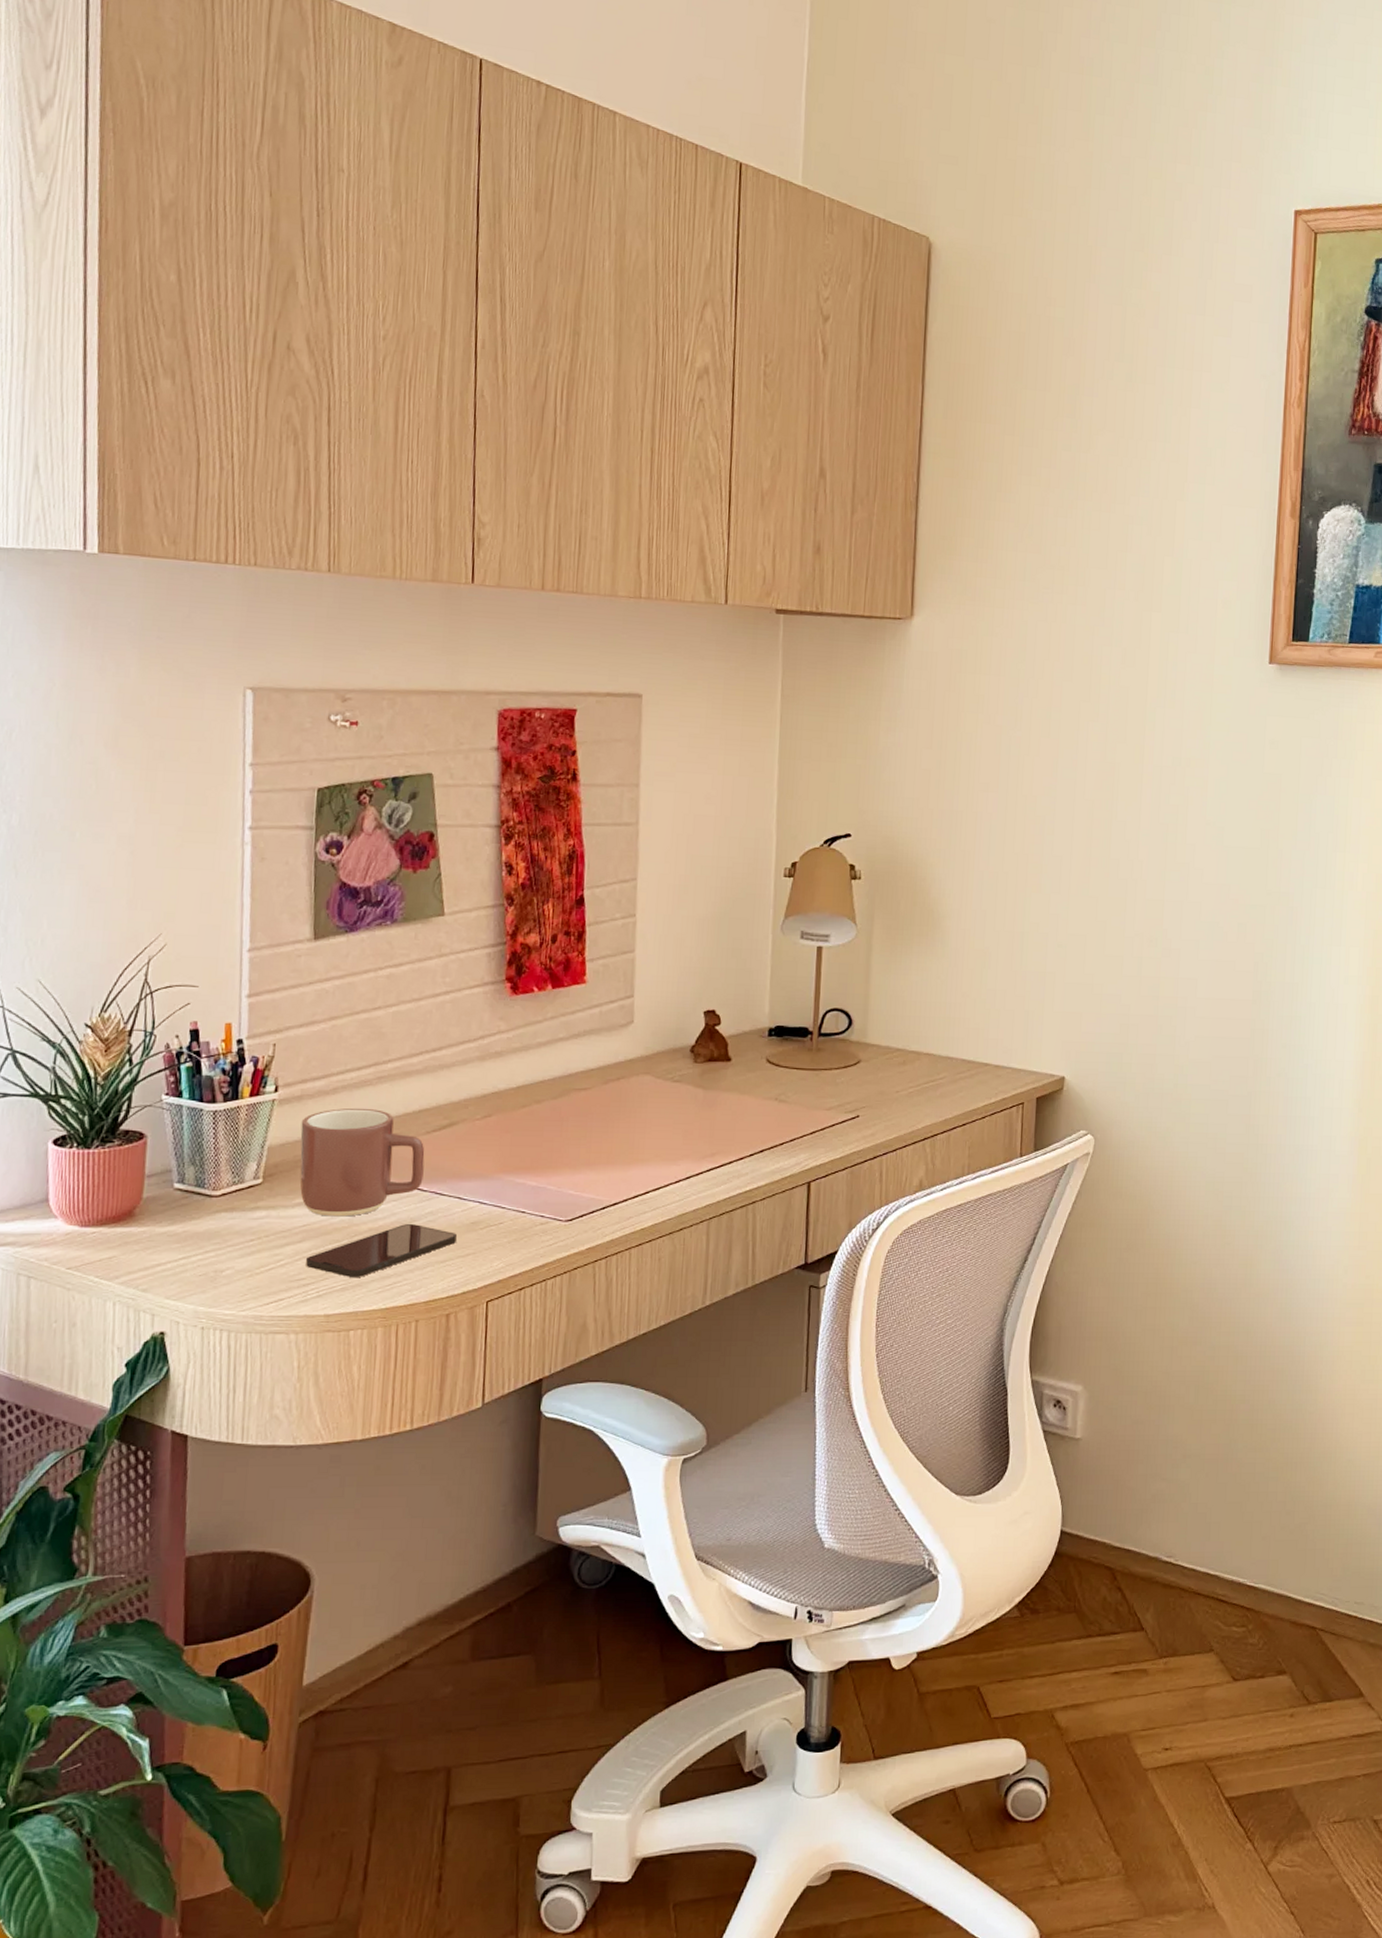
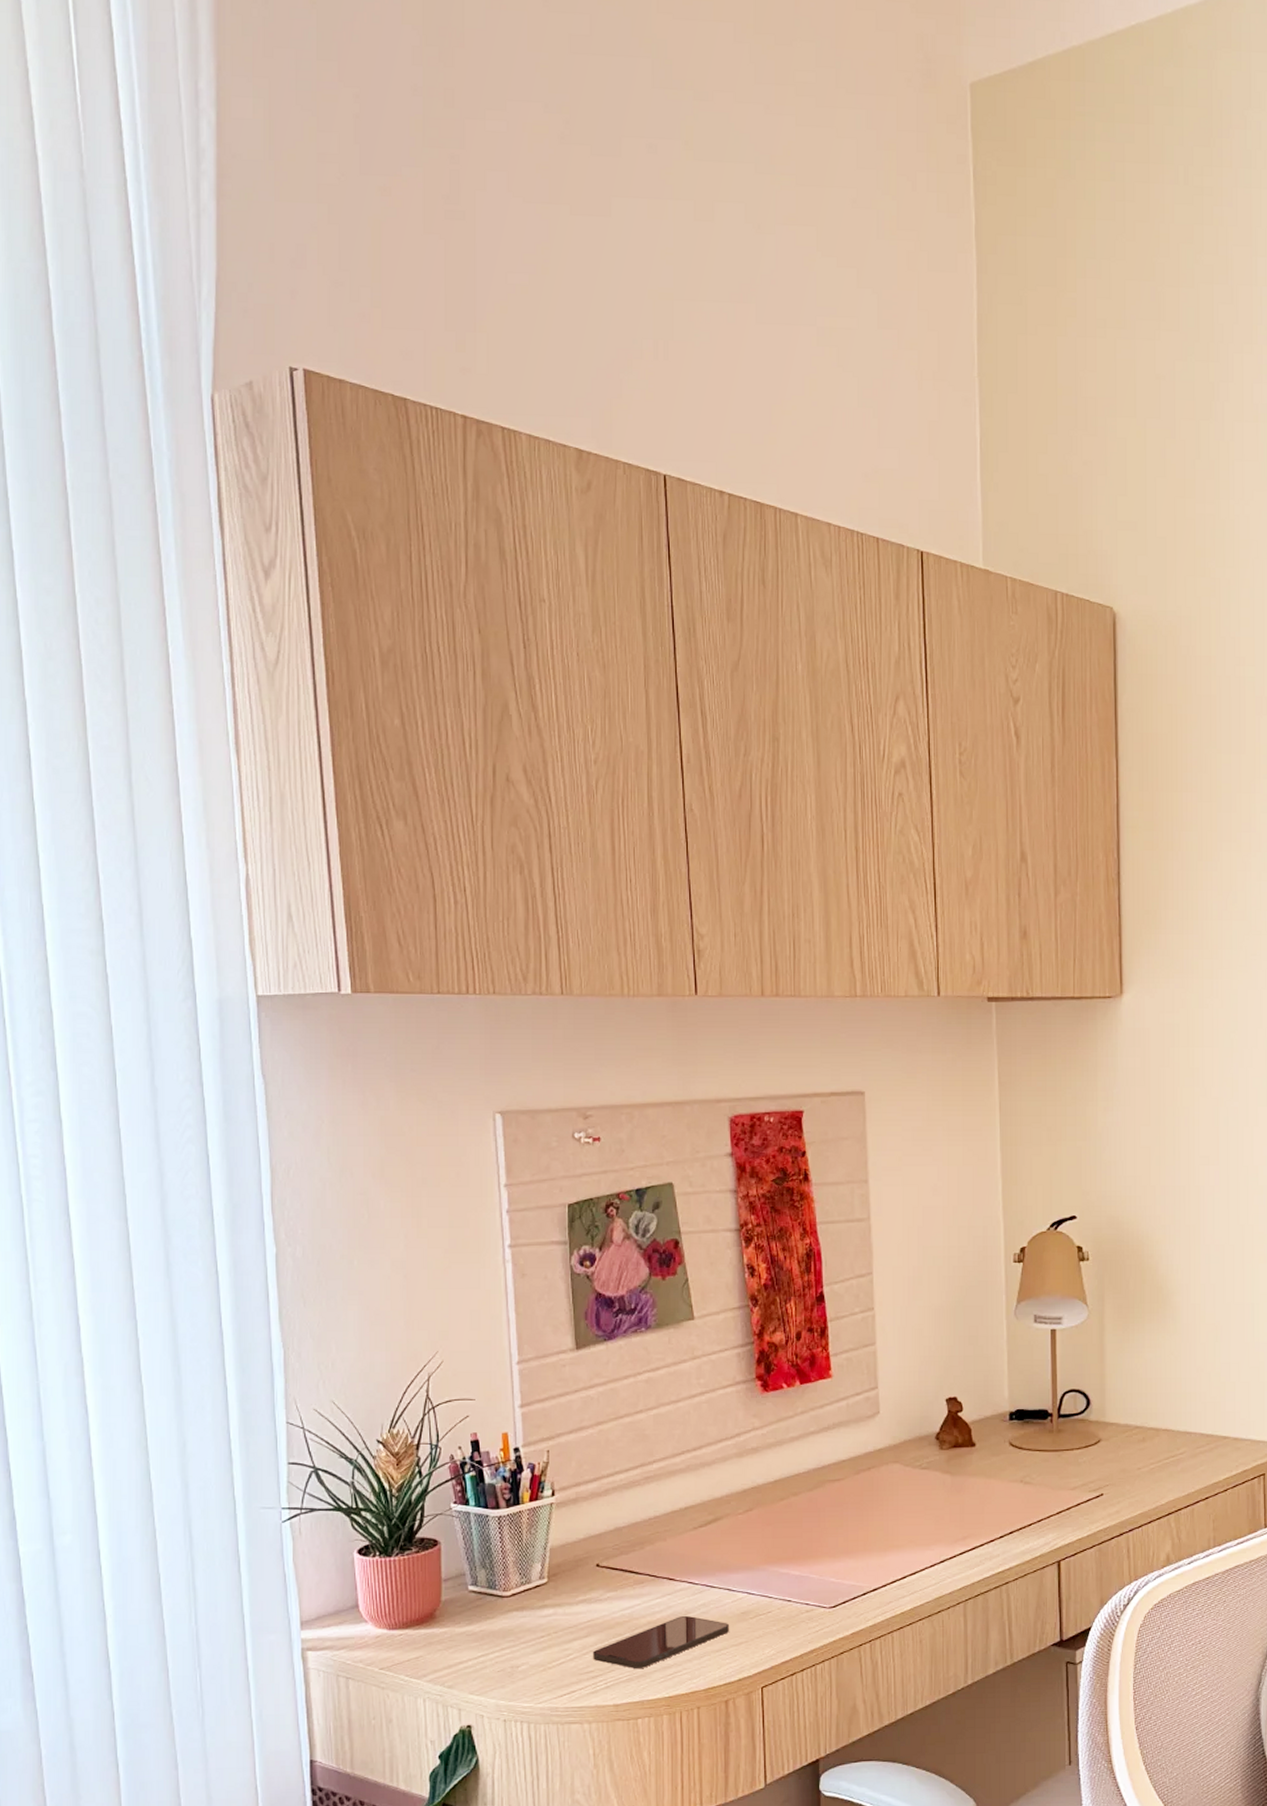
mug: present [300,1107,425,1217] -> none [578,1507,694,1612]

